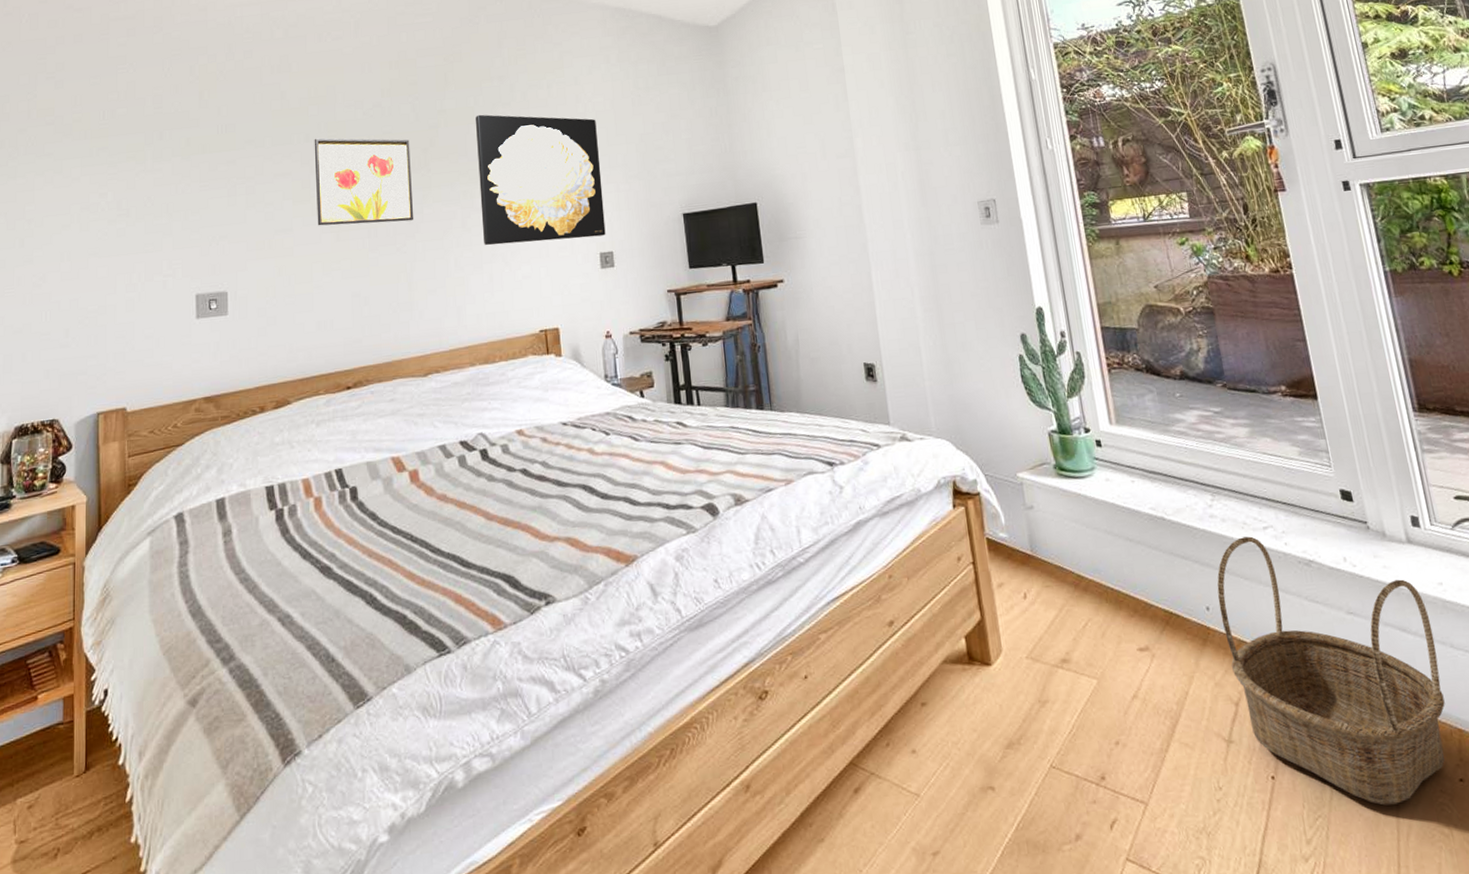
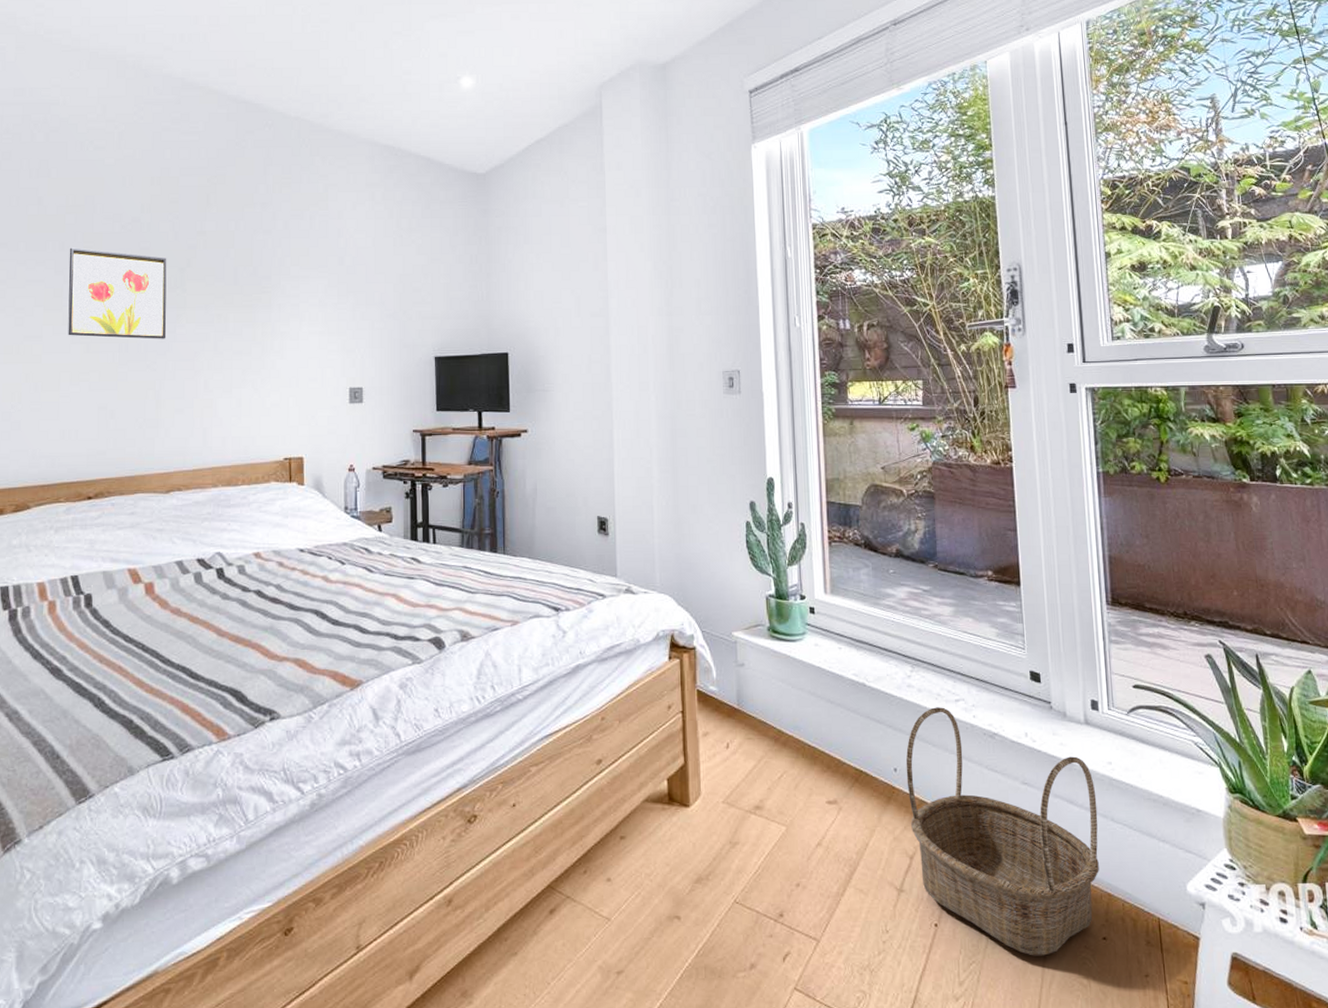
wall art: present [476,114,606,246] -> none [234,239,357,372]

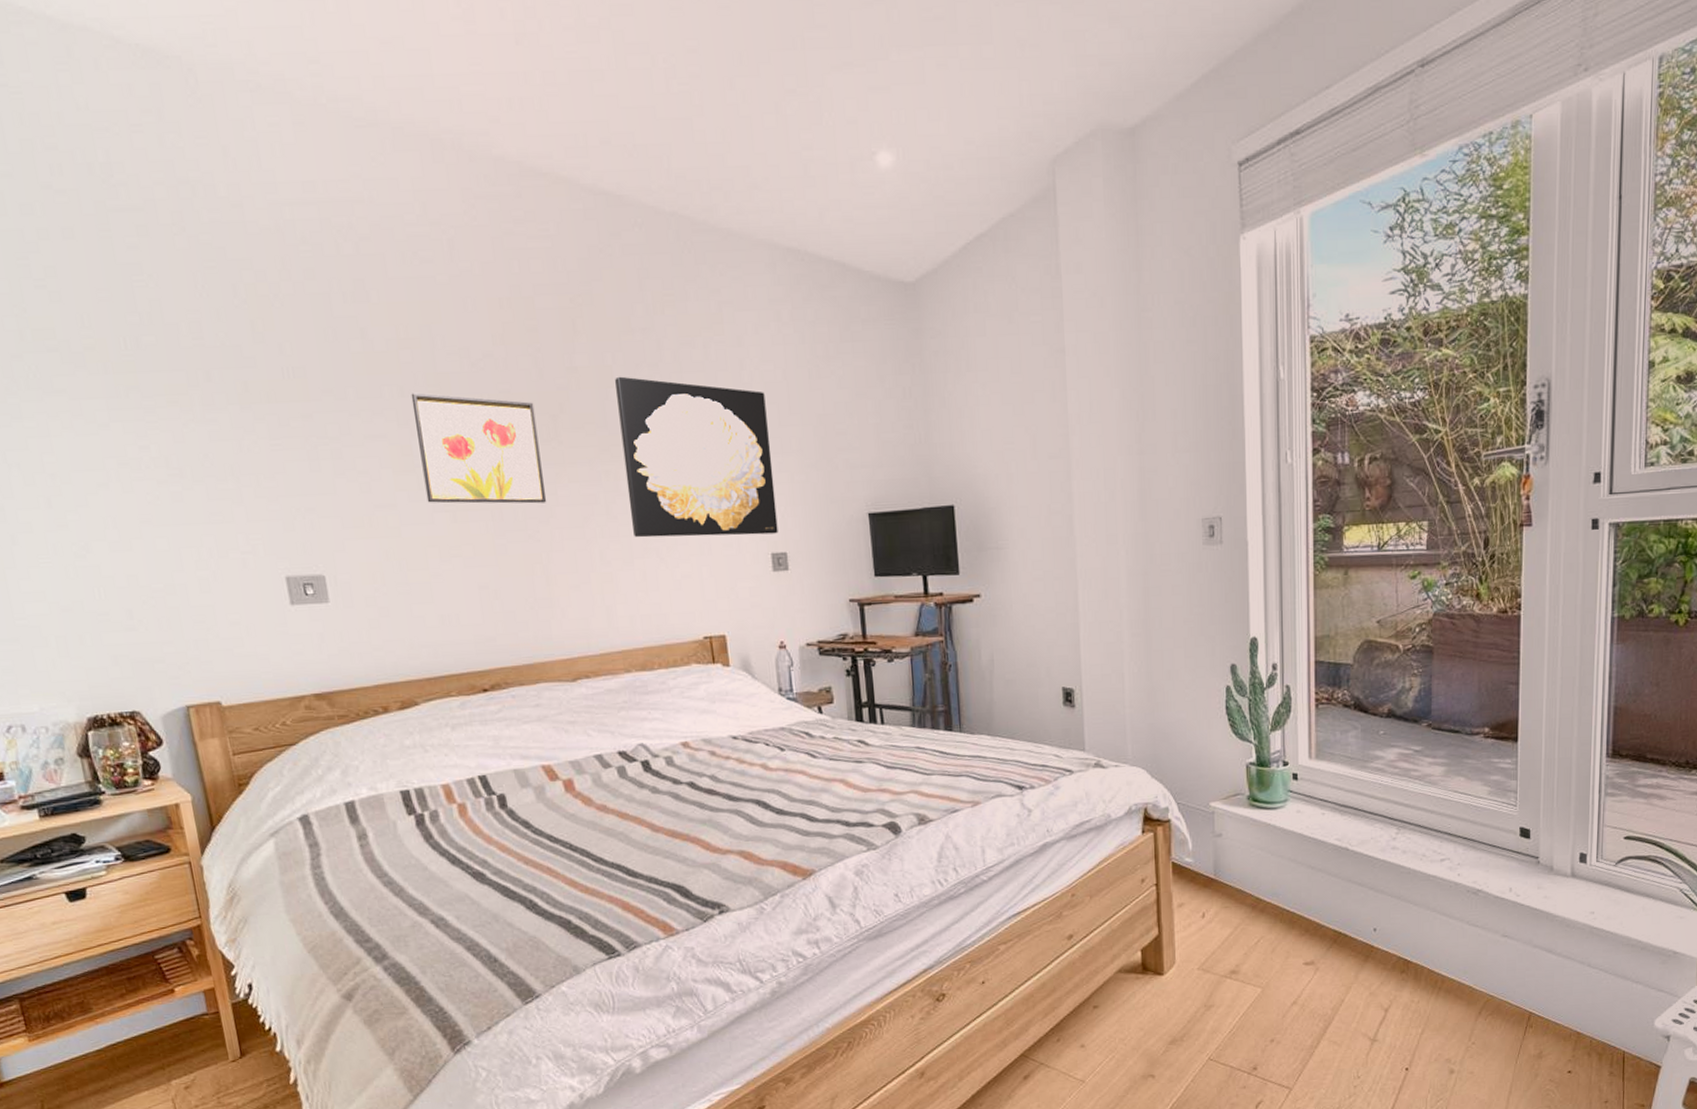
wall art: none [234,239,357,372] -> present [615,376,778,538]
basket: present [905,707,1099,956] -> none [1386,867,1576,1091]

